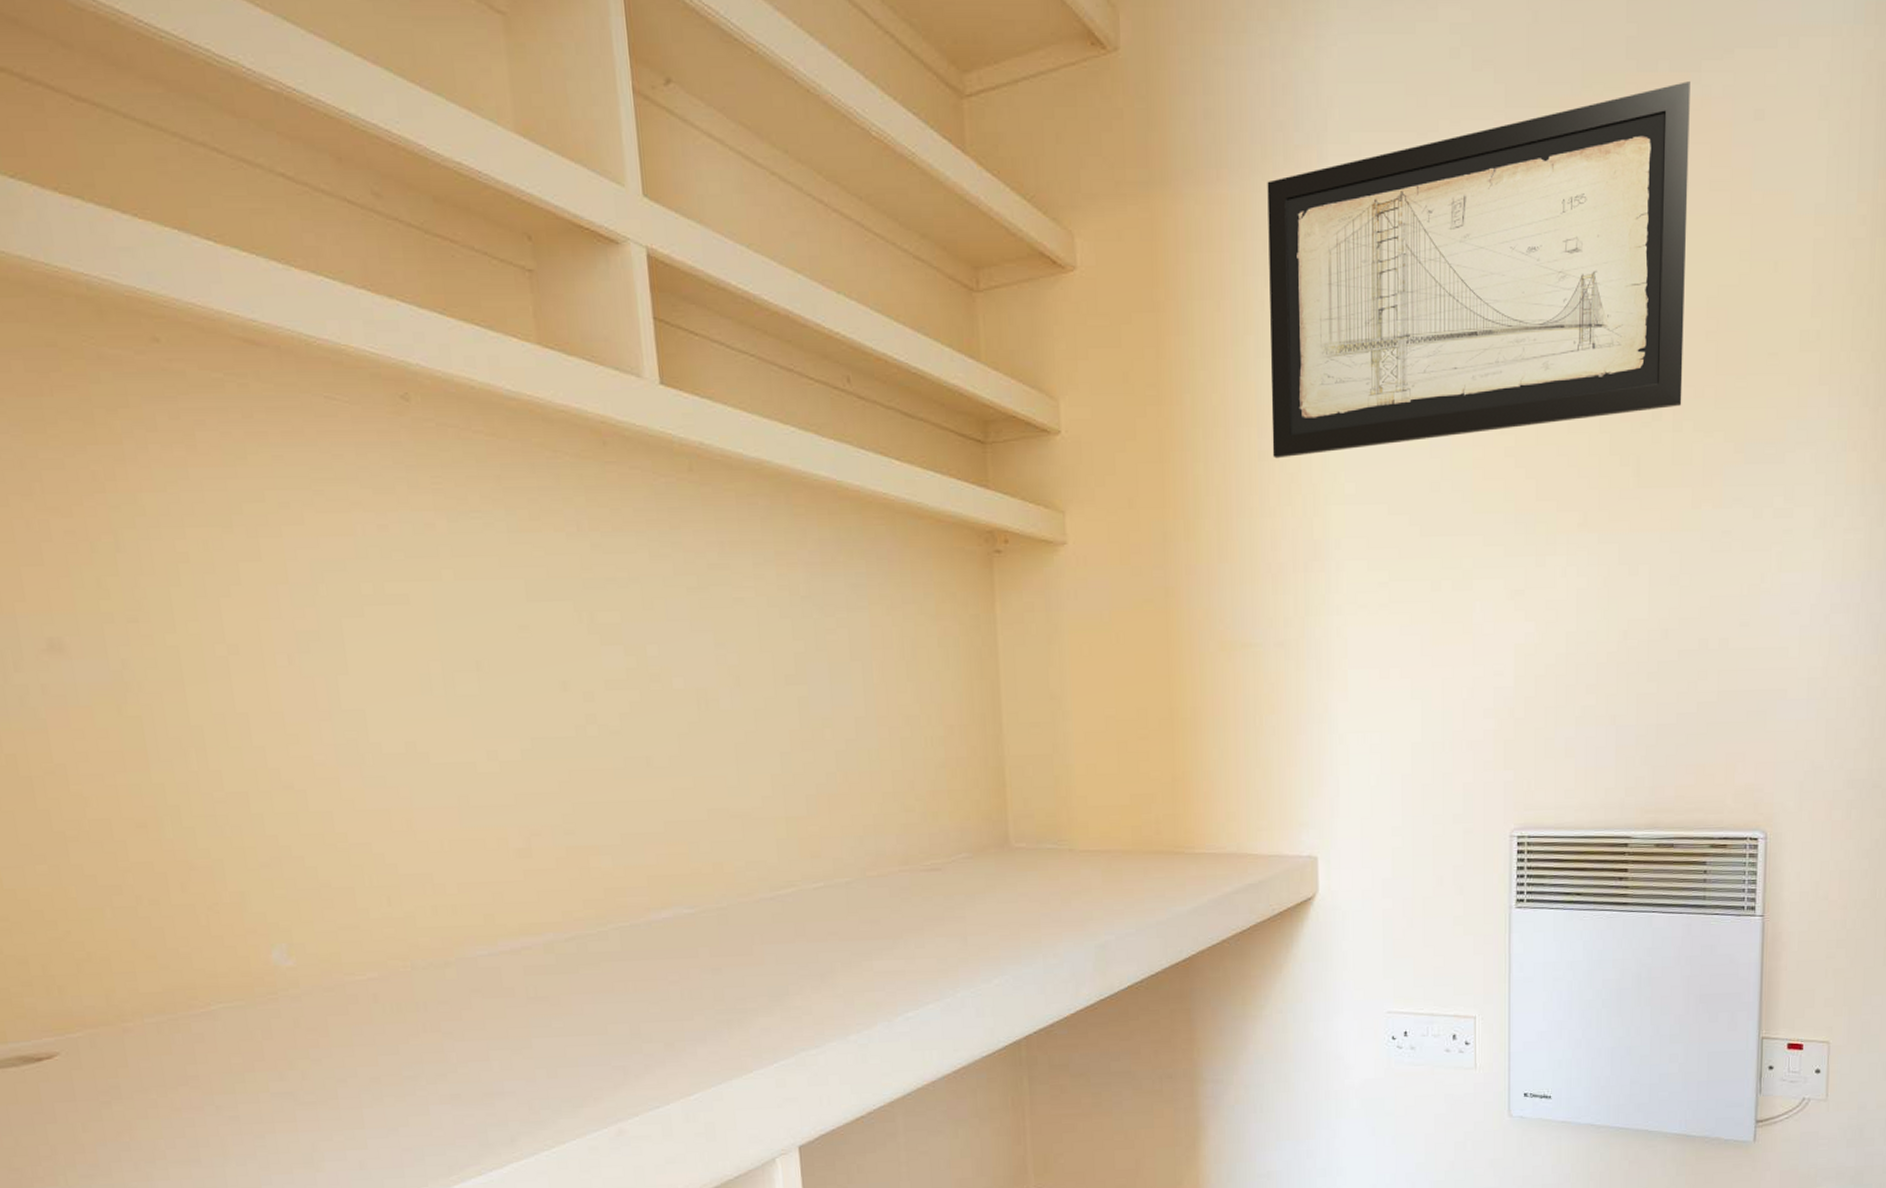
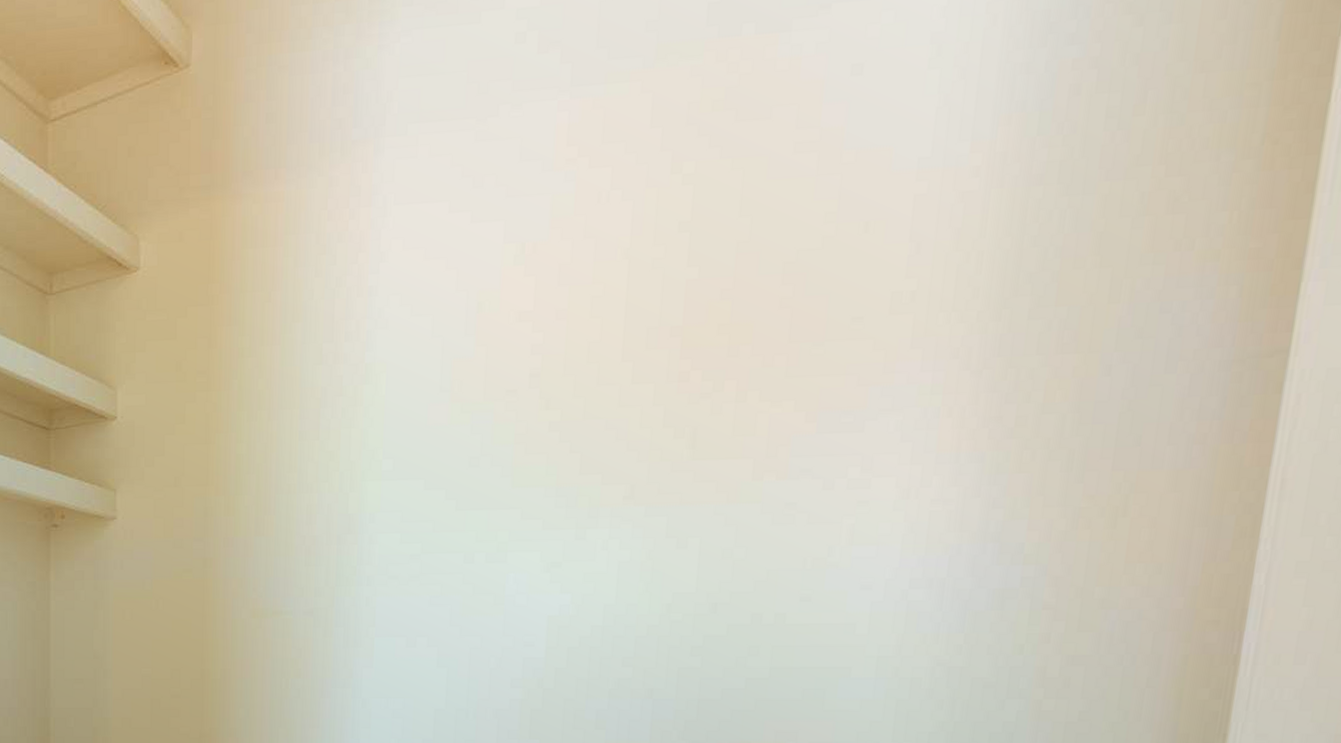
wall art: present [1267,81,1690,459] -> none [313,42,778,438]

